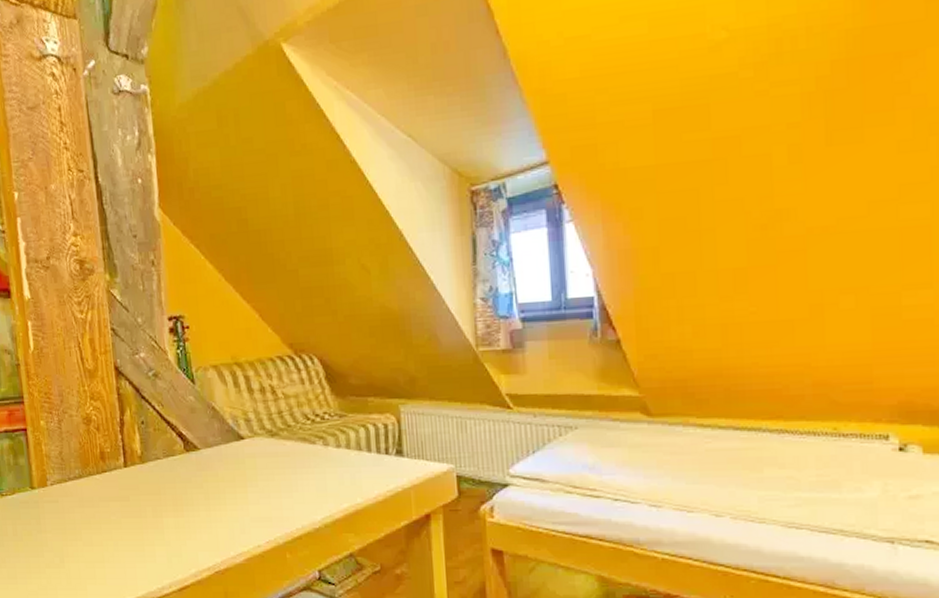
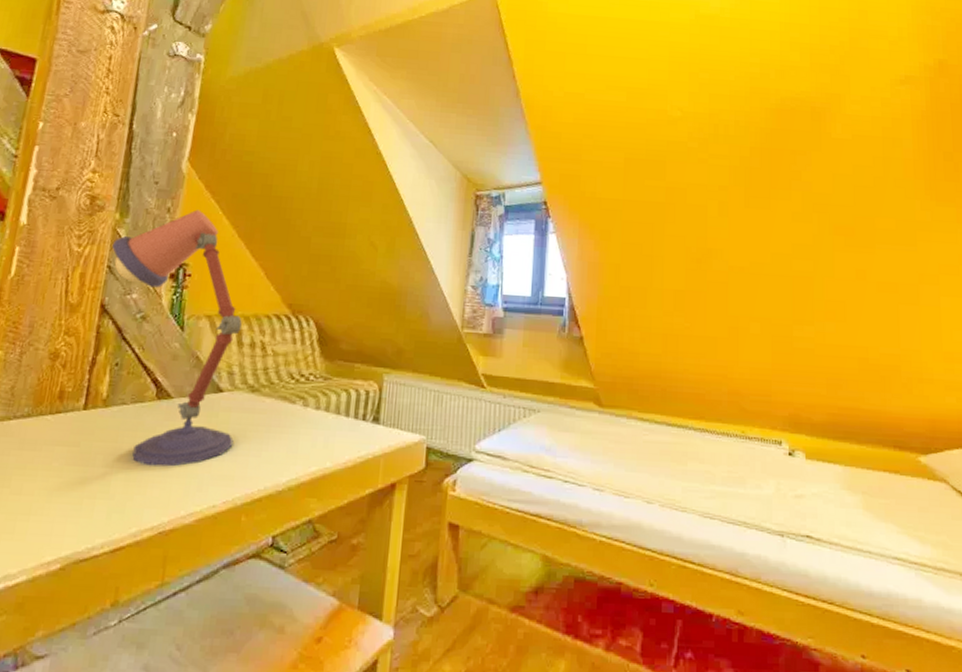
desk lamp: none [110,258,264,513] -> present [112,209,242,467]

